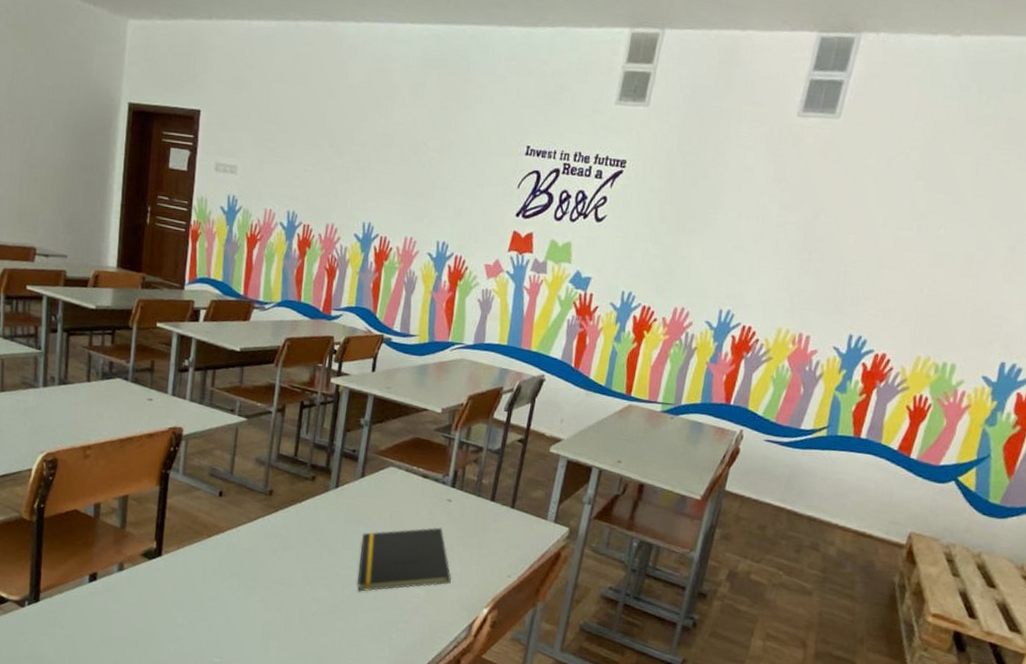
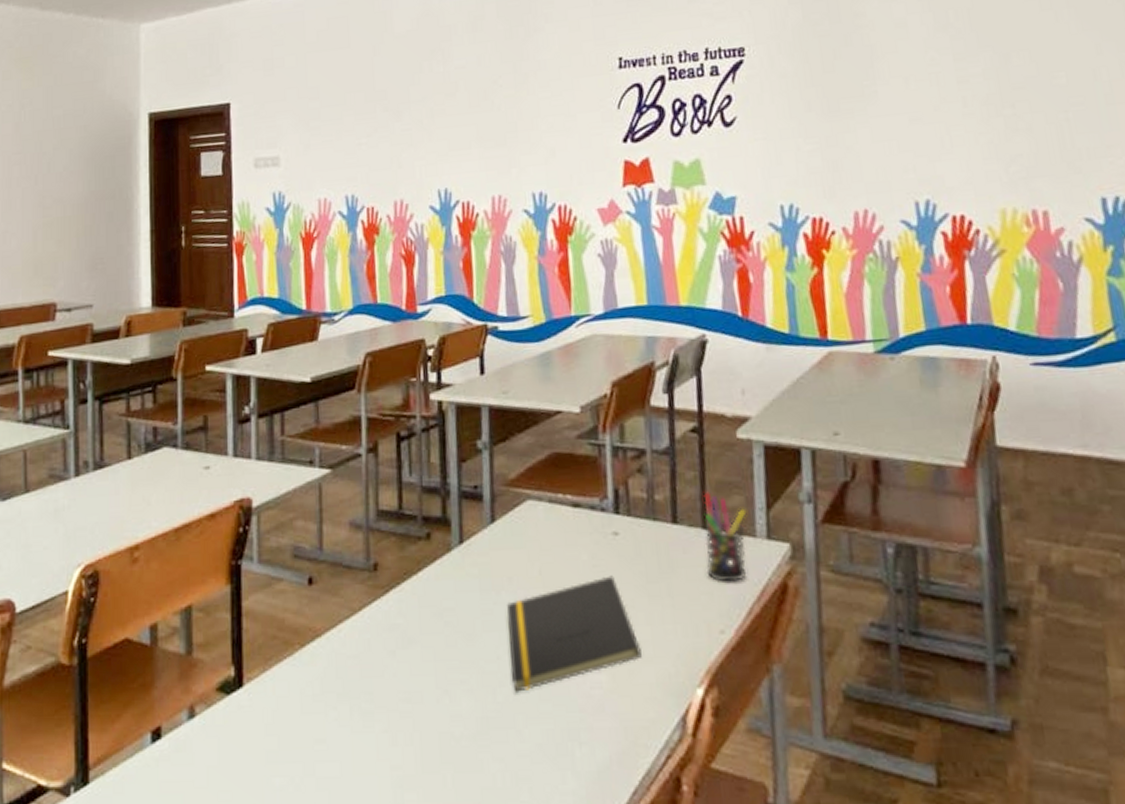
pen holder: none [507,484,545,547] -> present [703,491,747,582]

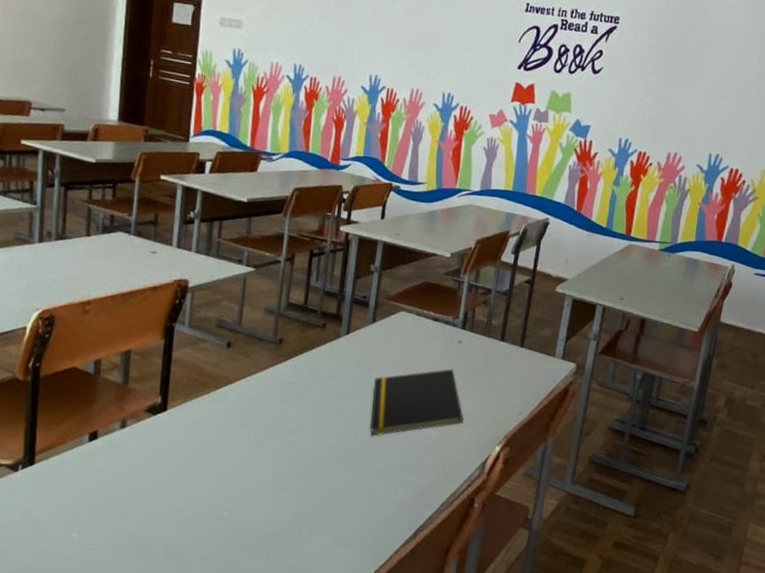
pen holder: present [703,491,747,582] -> none [517,323,552,384]

